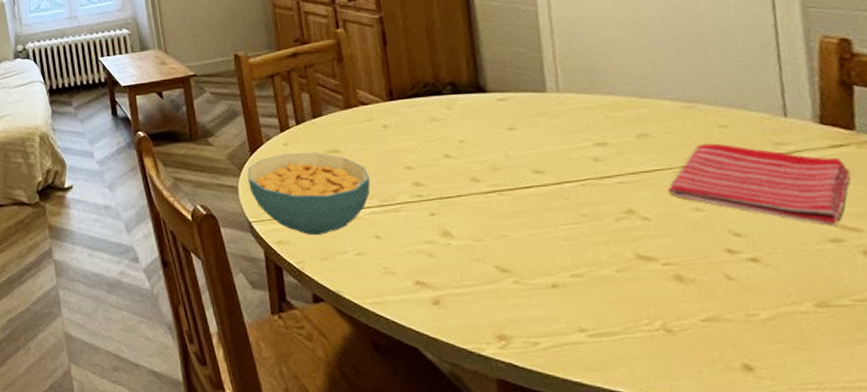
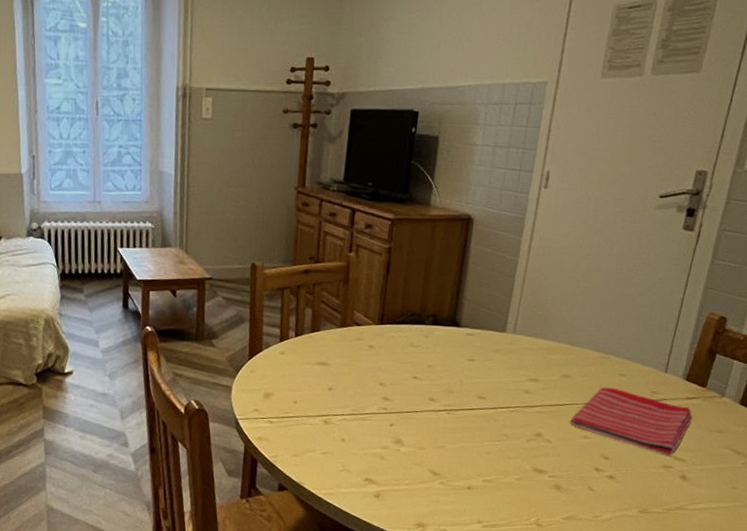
cereal bowl: present [247,153,371,235] -> none [242,361,348,435]

